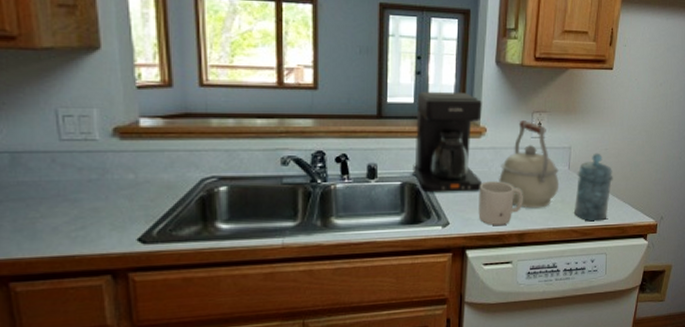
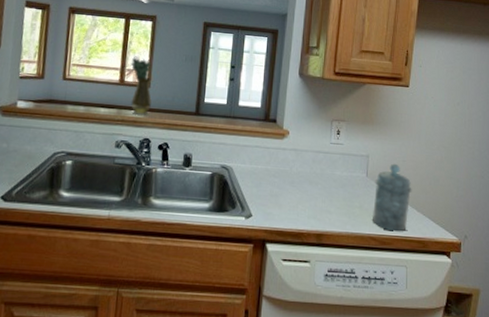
vase: none [289,49,321,122] -> present [130,55,152,114]
coffee maker: present [413,91,482,193] -> none [222,95,286,188]
mug: present [478,181,523,226] -> none [279,180,322,224]
kettle: present [499,120,560,209] -> none [299,127,358,212]

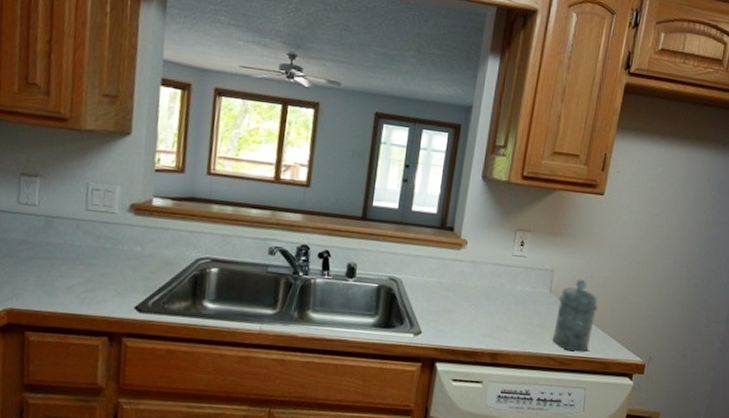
vase: present [130,55,152,114] -> none [286,148,312,217]

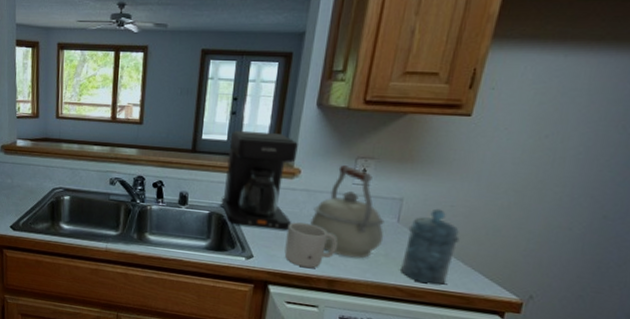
coffee maker: none [390,198,465,303] -> present [221,130,298,230]
mug: none [451,294,500,343] -> present [284,222,338,269]
kettle: none [475,237,539,330] -> present [310,165,385,259]

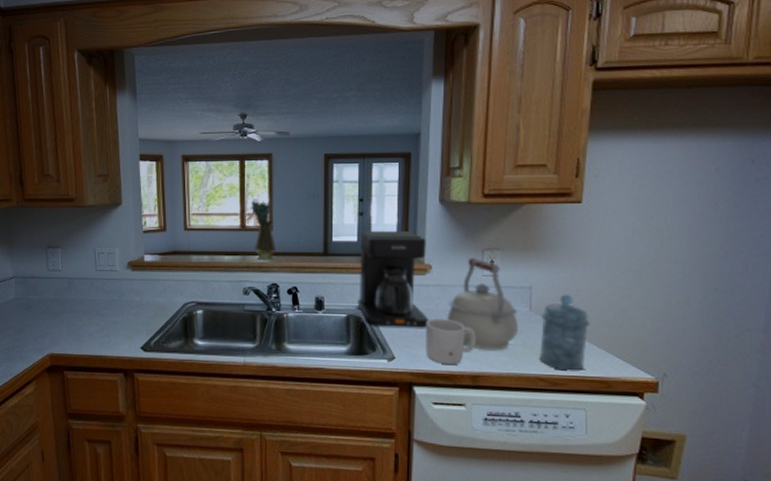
vase: none [122,90,145,152] -> present [250,198,275,258]

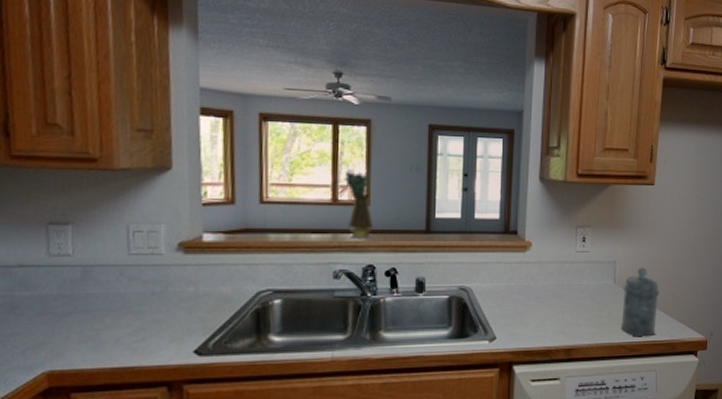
coffee maker: present [357,230,428,328] -> none [460,206,528,307]
mug: present [425,319,476,366] -> none [525,295,569,341]
kettle: present [447,258,519,351] -> none [545,235,606,323]

